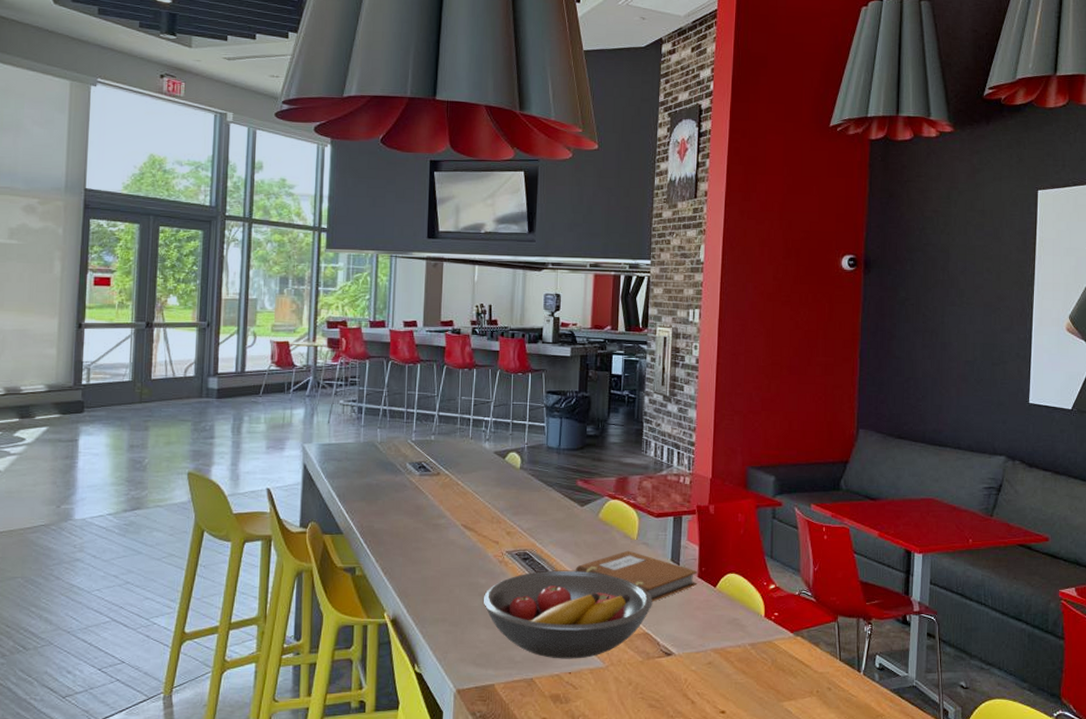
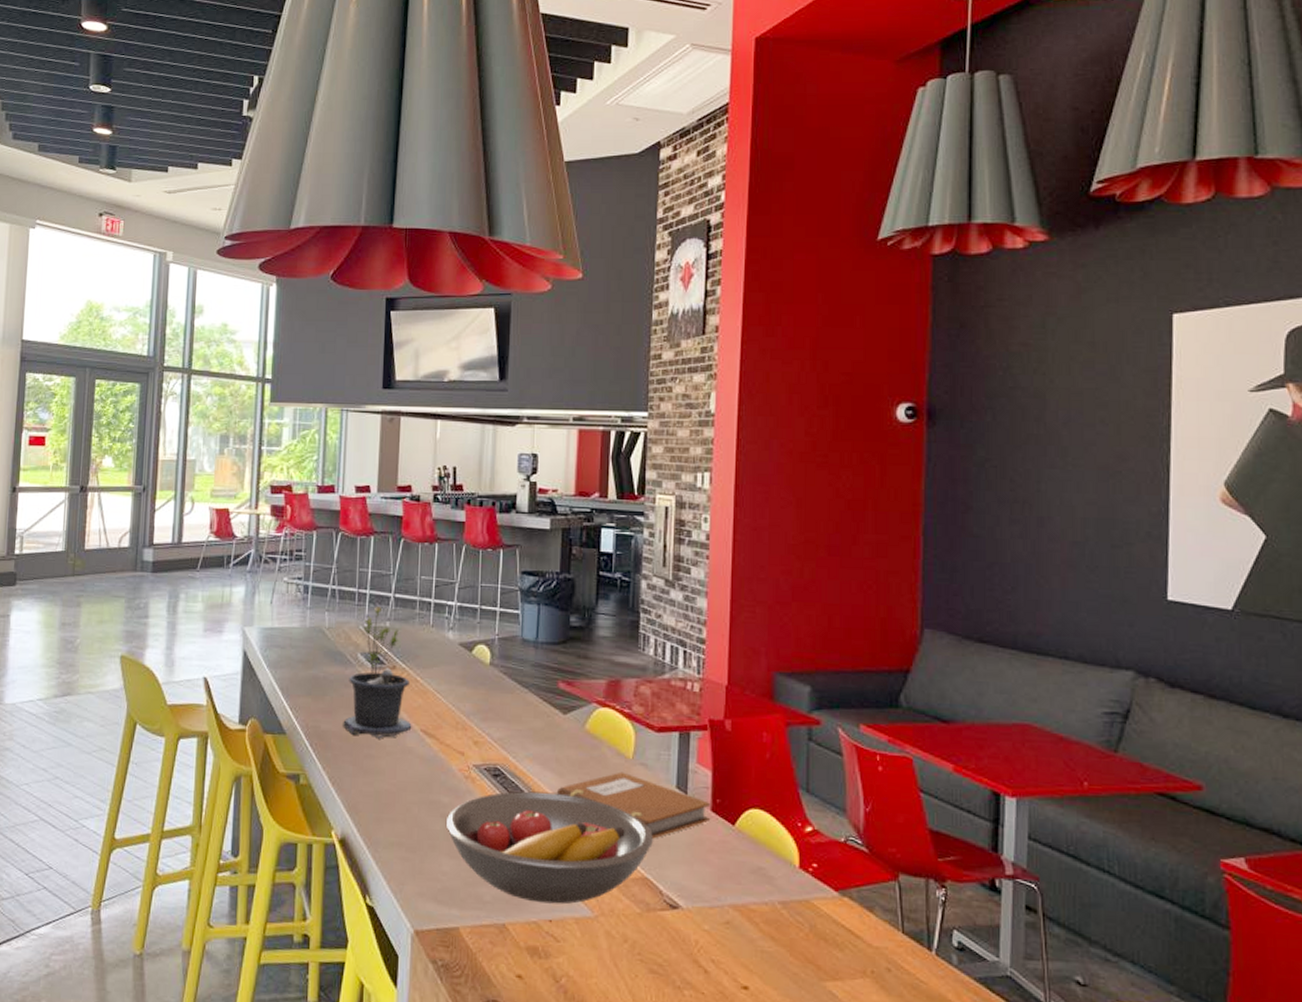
potted plant: none [394,423,454,534] -> present [343,607,412,739]

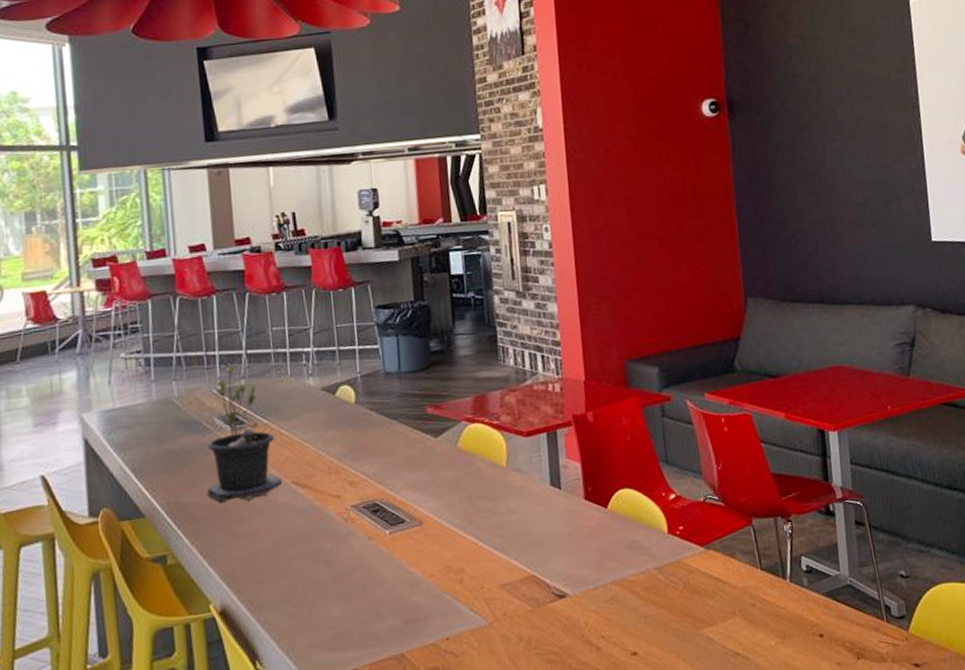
fruit bowl: present [445,791,653,905] -> none [330,513,535,626]
notebook: present [556,771,711,839] -> none [437,480,585,538]

